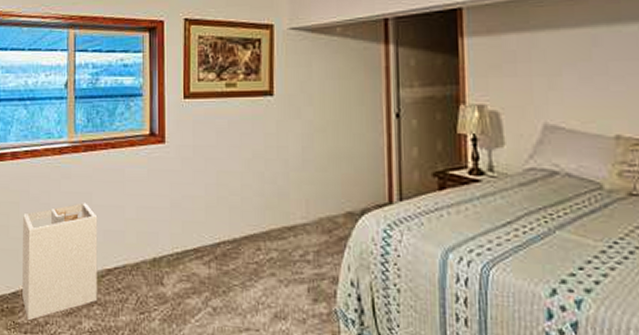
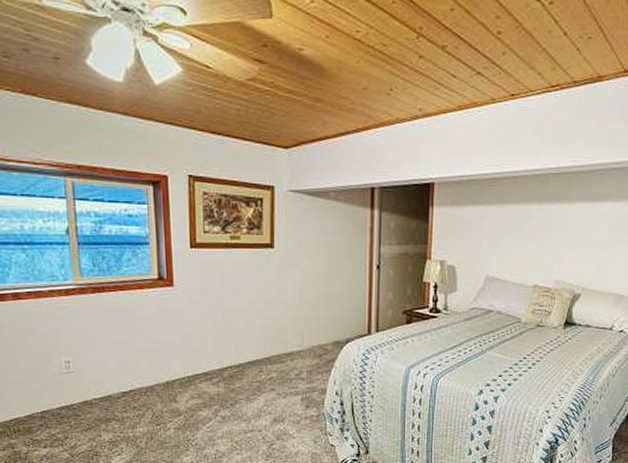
laundry hamper: present [22,202,98,320] -> none [32,337,115,436]

